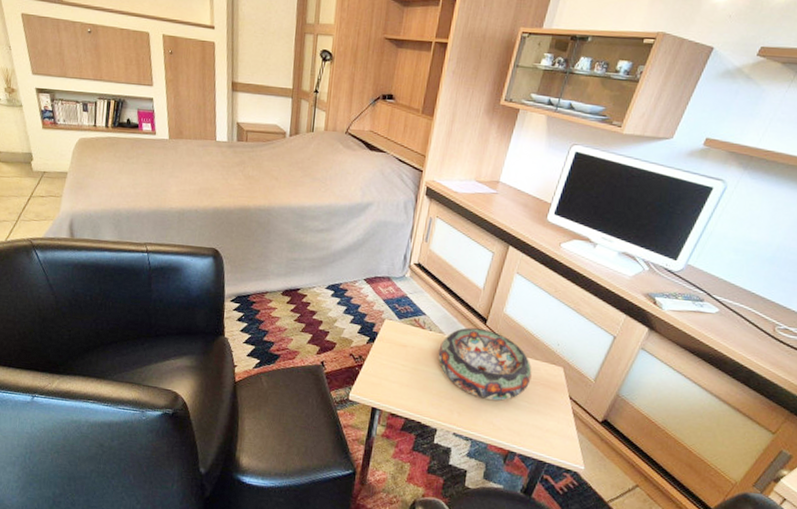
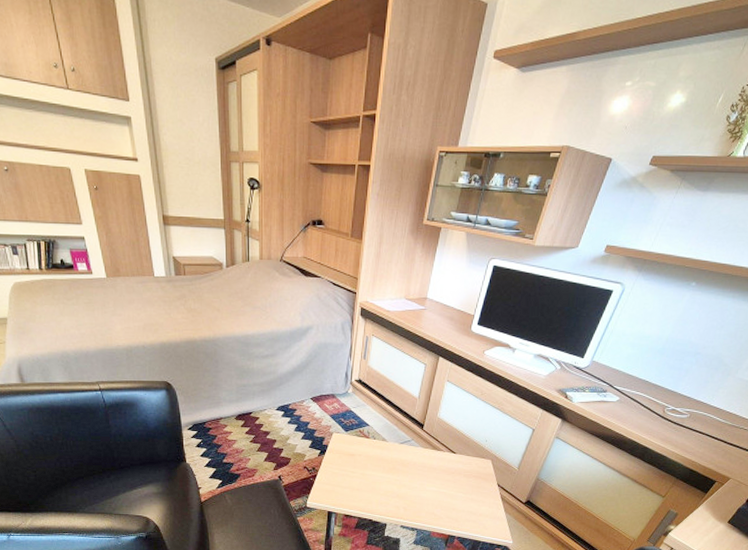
decorative bowl: present [438,327,532,401] -> none [383,433,465,494]

